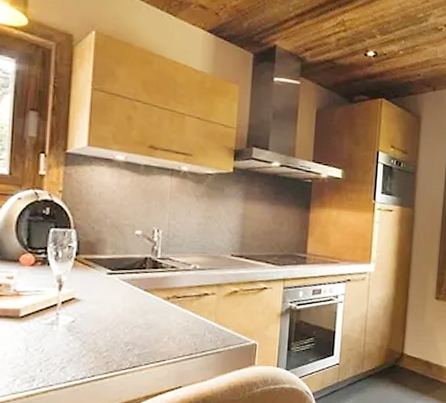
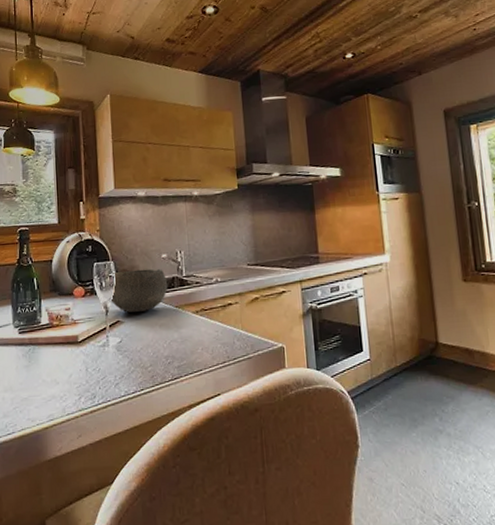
bowl: none [65,242,139,292] -> present [109,269,168,313]

